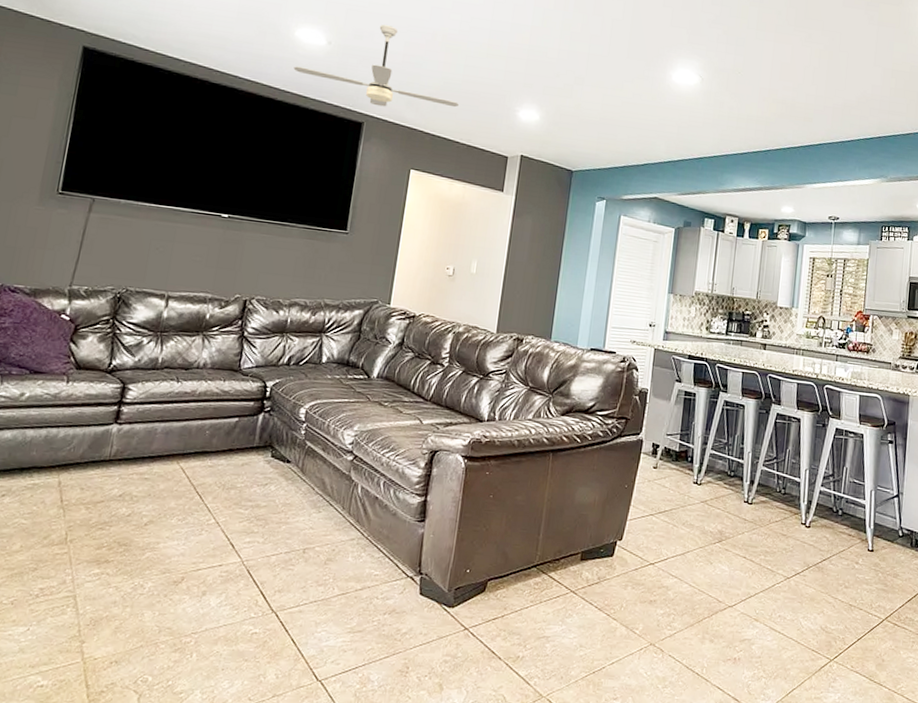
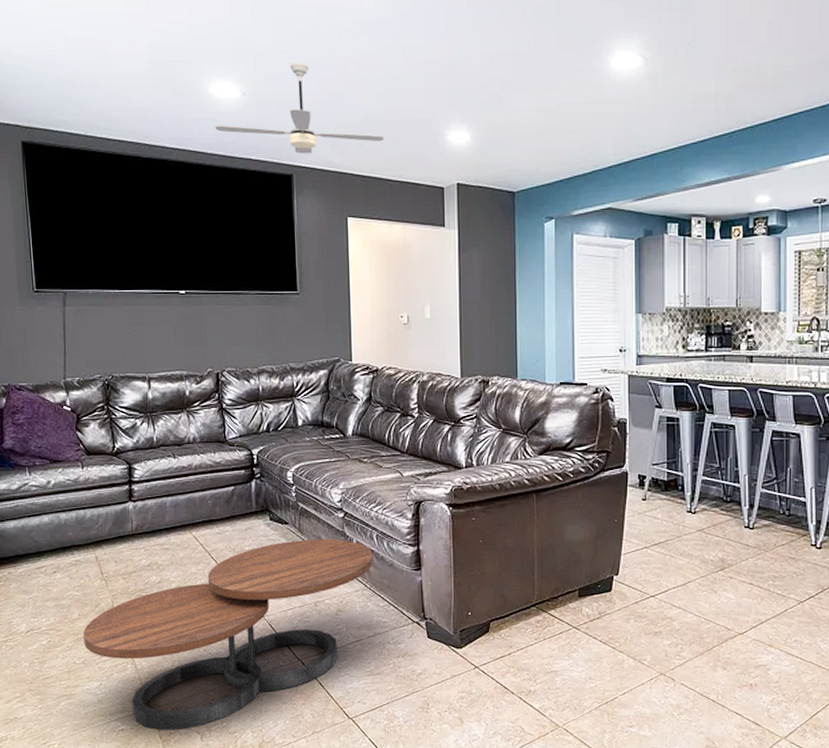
coffee table: none [18,480,377,688] -> present [83,539,373,730]

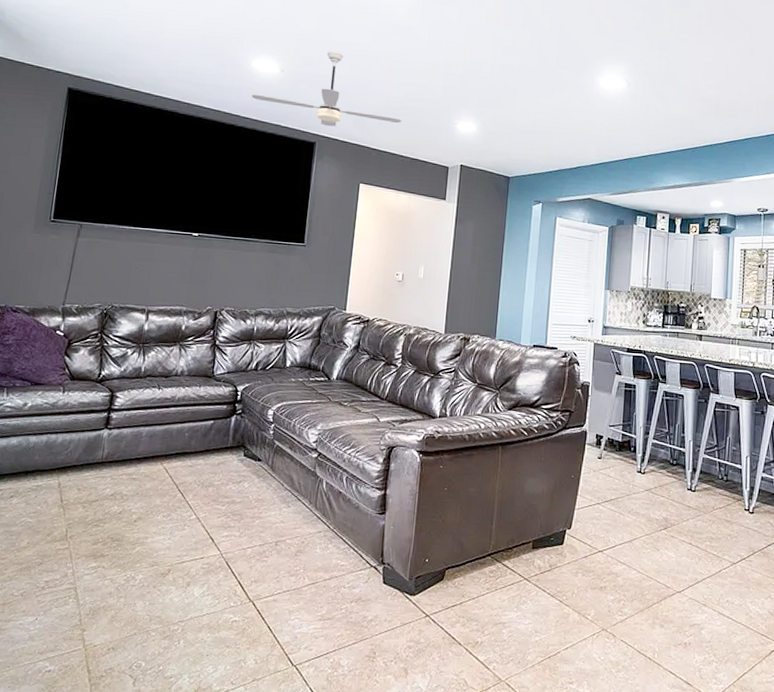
coffee table: present [83,539,373,730] -> none [27,477,341,673]

